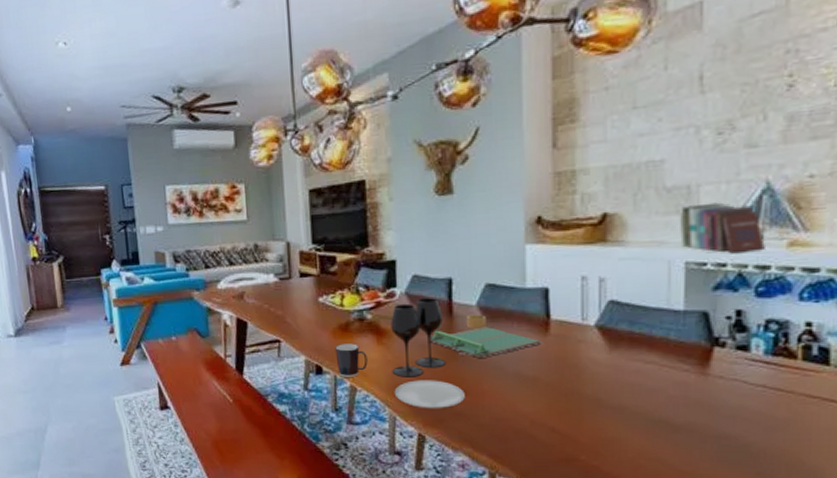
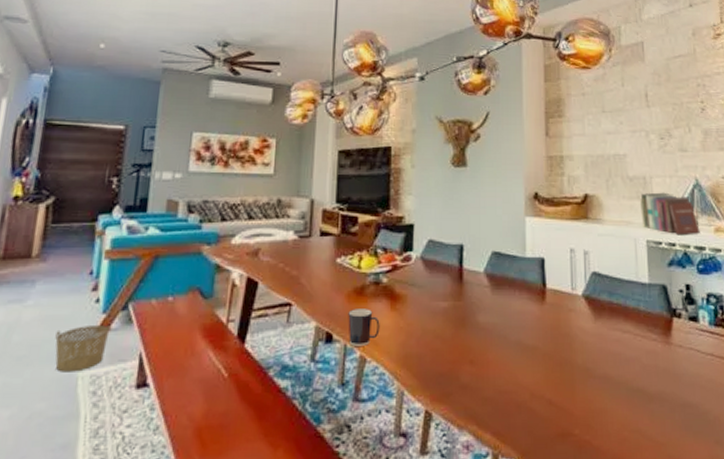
basket: none [90,361,131,397] -> present [55,325,111,372]
wine glass: present [391,298,445,377] -> none [404,263,454,347]
plate: present [394,380,465,409] -> none [404,349,471,382]
placemat: present [429,314,543,364] -> none [440,281,540,332]

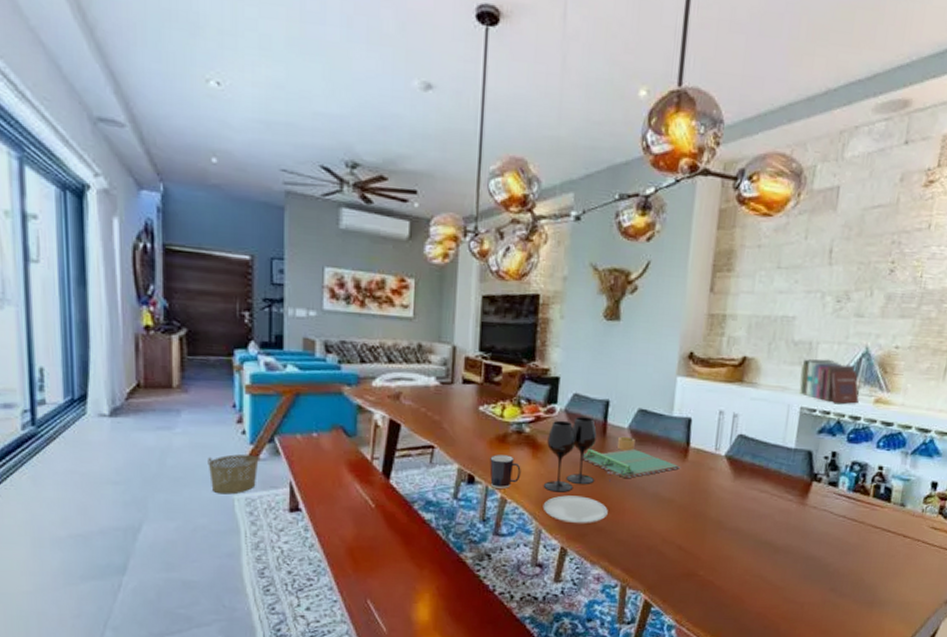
wine glass: none [404,263,454,347] -> present [544,417,597,493]
plate: none [404,349,471,382] -> present [543,495,608,524]
placemat: none [440,281,540,332] -> present [582,436,681,482]

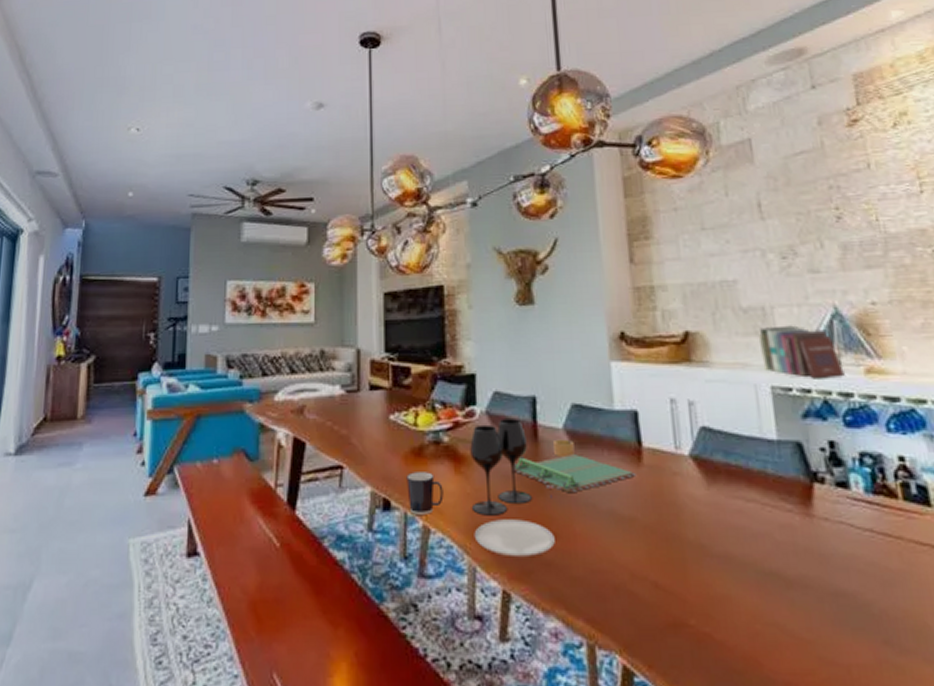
basket: present [208,454,259,495] -> none [105,490,157,539]

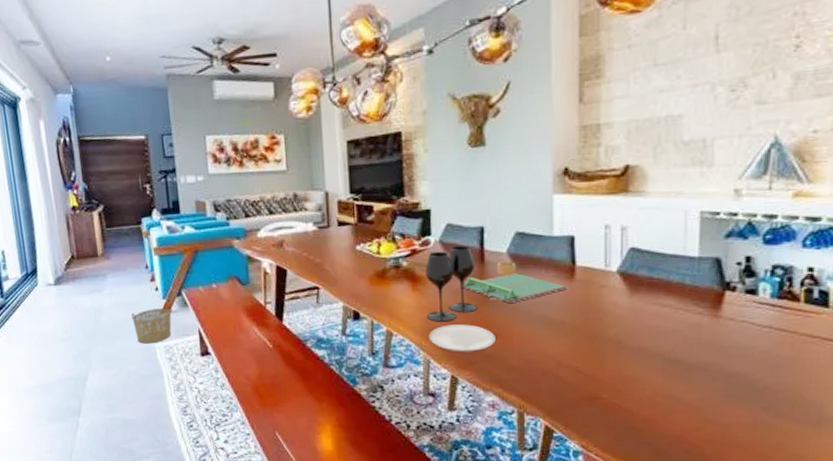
basket: none [105,490,157,539] -> present [131,308,172,344]
mug: present [406,472,444,516] -> none [372,290,403,323]
books: present [757,325,845,379] -> none [695,155,773,204]

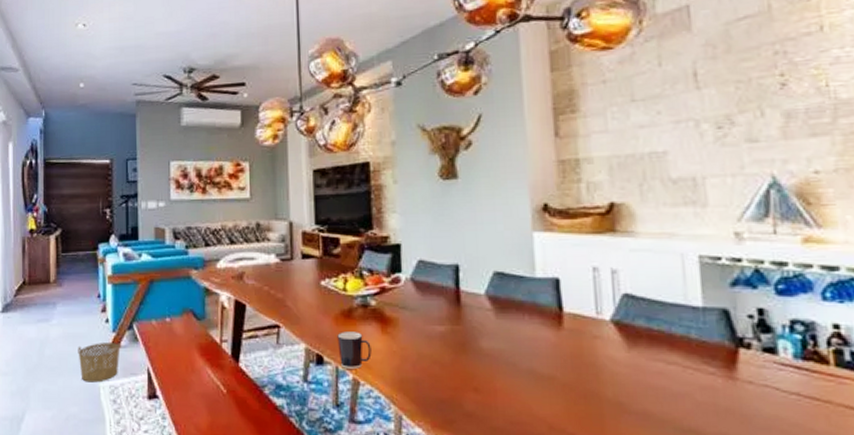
mug: none [372,290,403,323] -> present [337,331,372,370]
wine glass: present [425,246,477,322] -> none [396,285,454,371]
plate: present [428,324,495,352] -> none [400,375,476,409]
placemat: present [462,261,569,309] -> none [436,304,557,358]

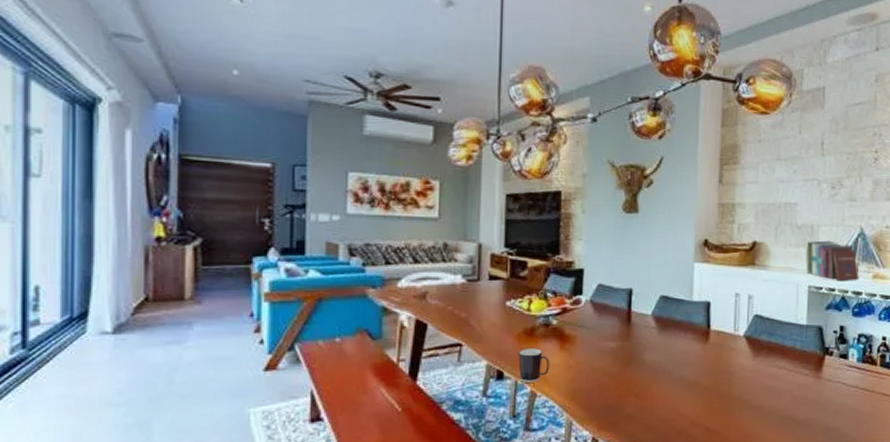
basket: present [78,343,120,383] -> none [221,365,278,409]
books: none [687,195,779,249] -> present [805,240,859,281]

